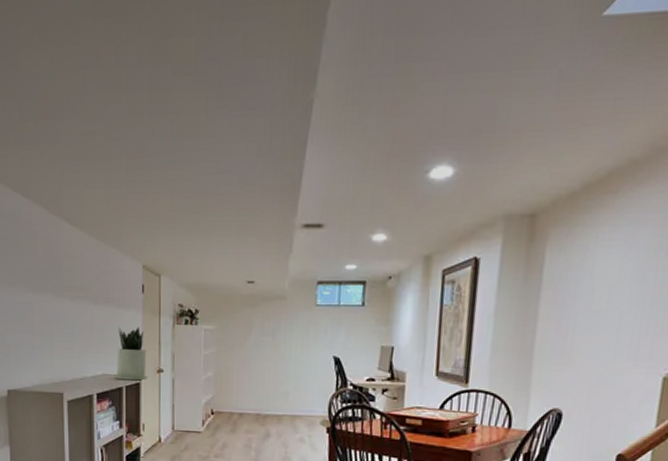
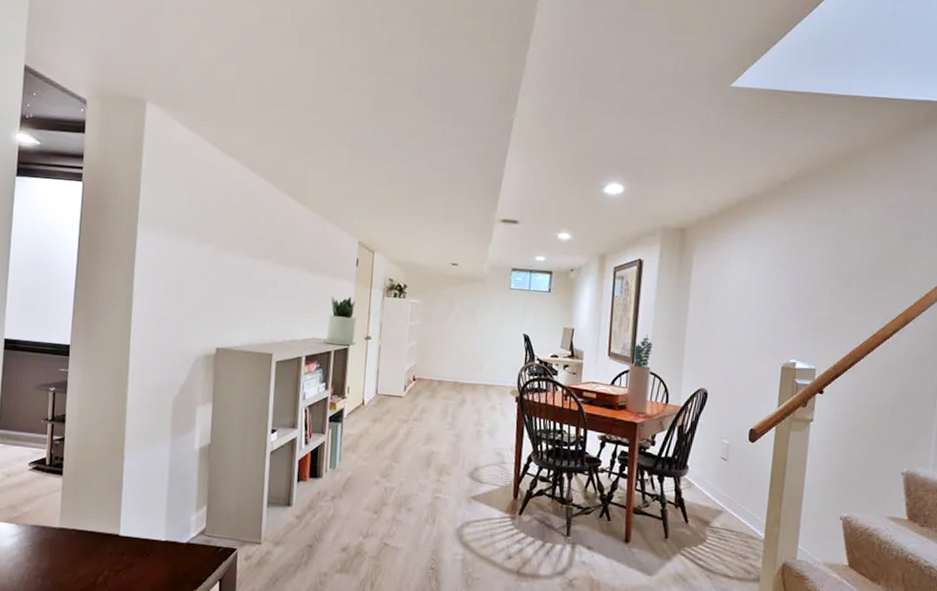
vase: none [457,348,493,441] -> present [625,334,653,414]

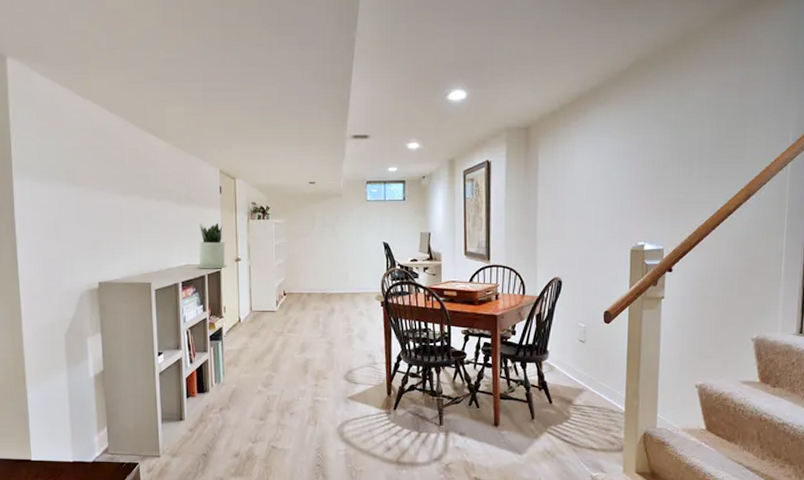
vase: present [625,334,653,414] -> none [485,232,507,307]

